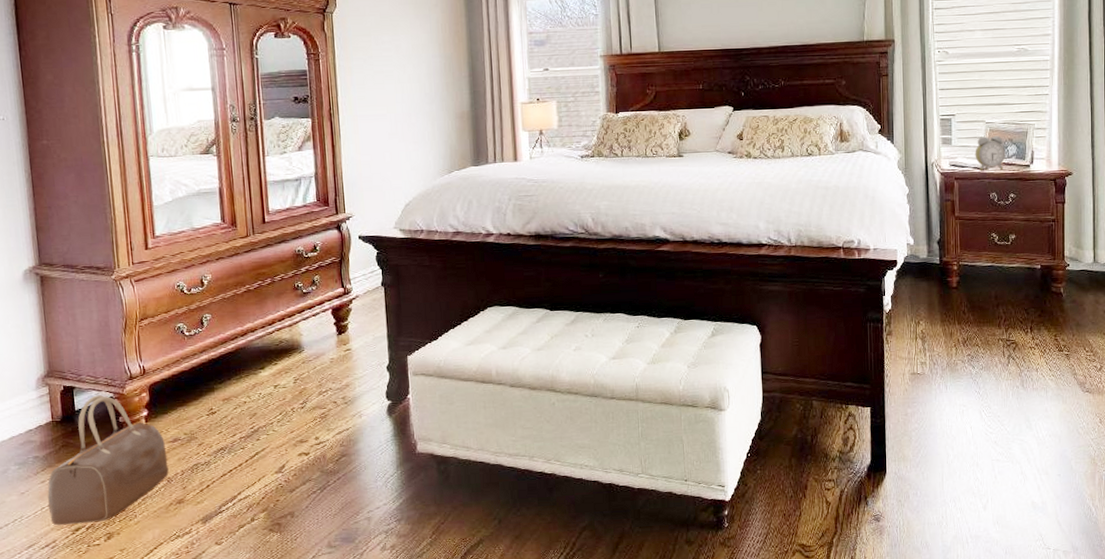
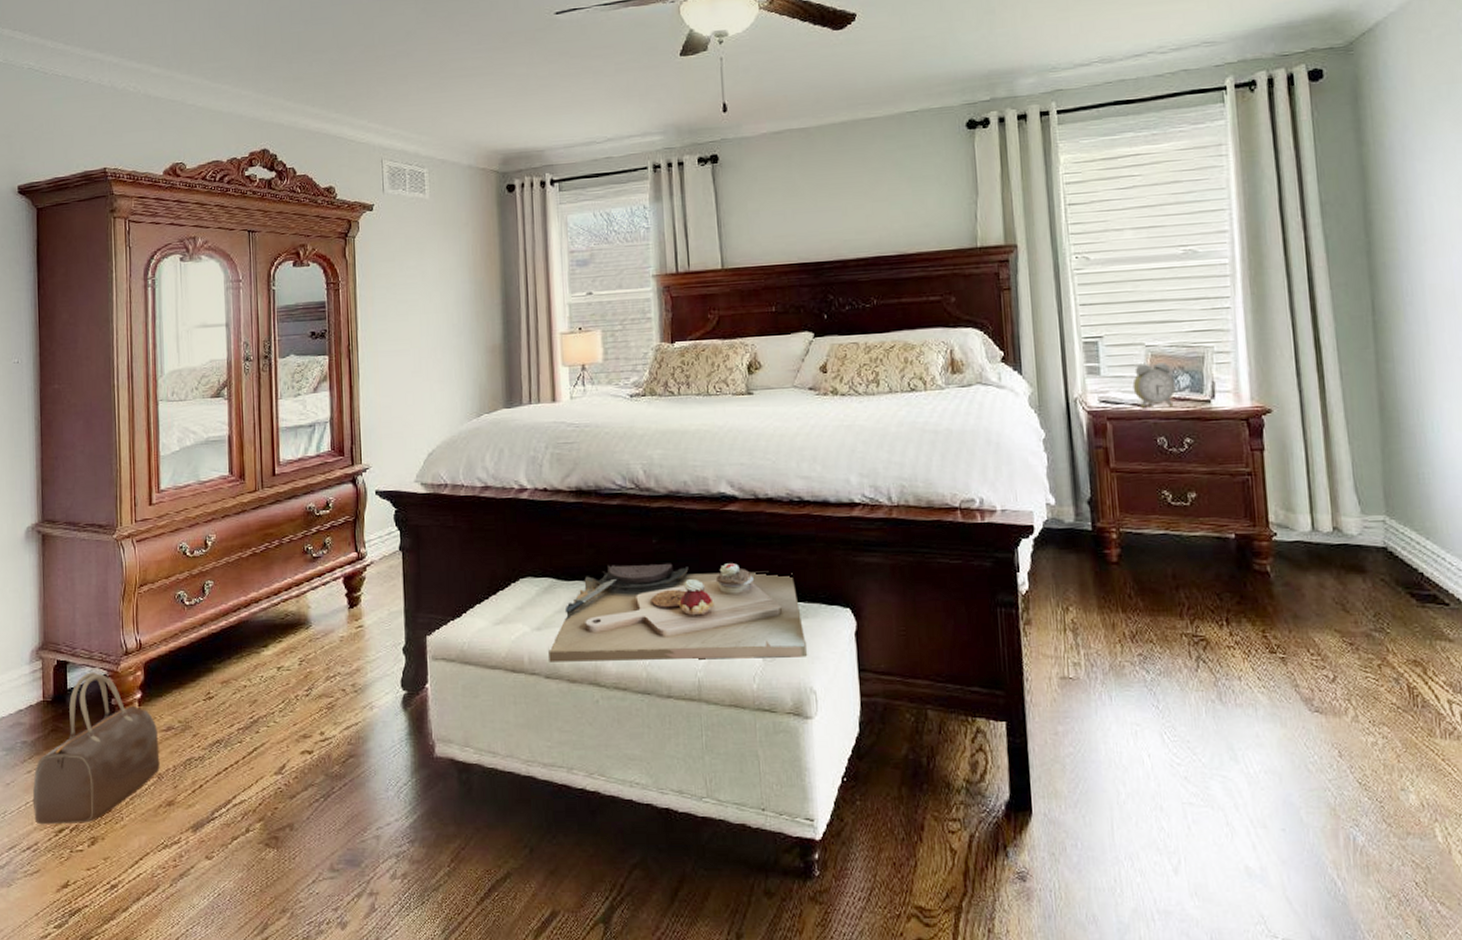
decorative tray: none [512,292,722,374] -> present [548,563,807,662]

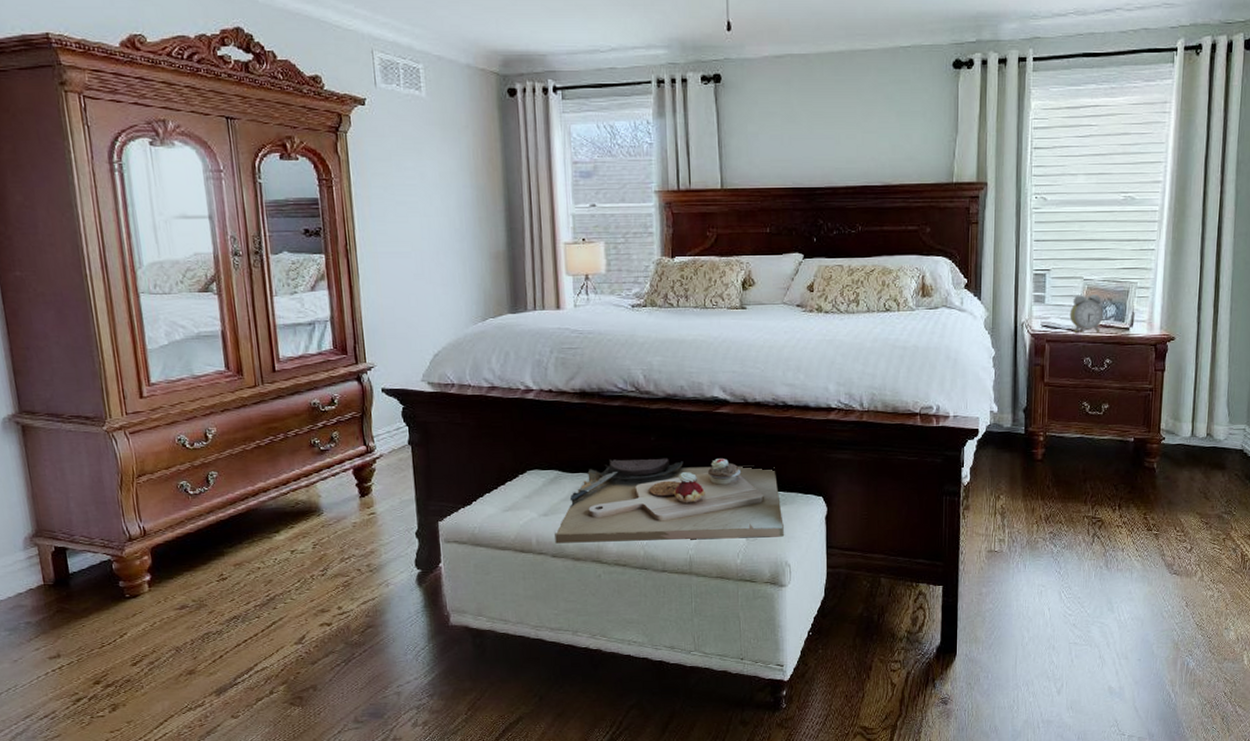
handbag: present [32,672,160,825] -> none [42,557,177,696]

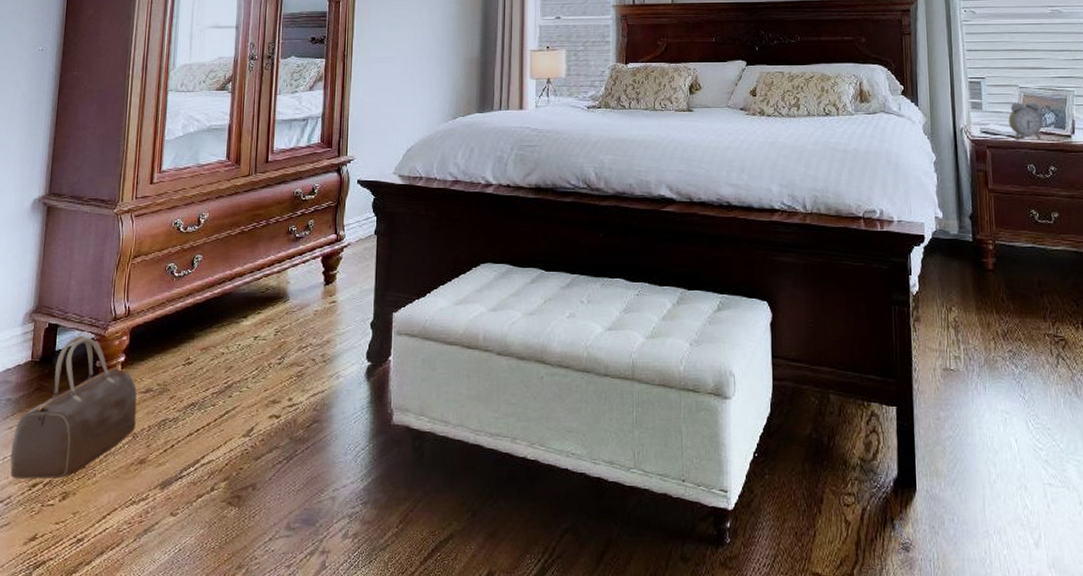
handbag: none [42,557,177,696] -> present [10,335,137,480]
decorative tray: present [555,458,784,544] -> none [501,255,728,343]

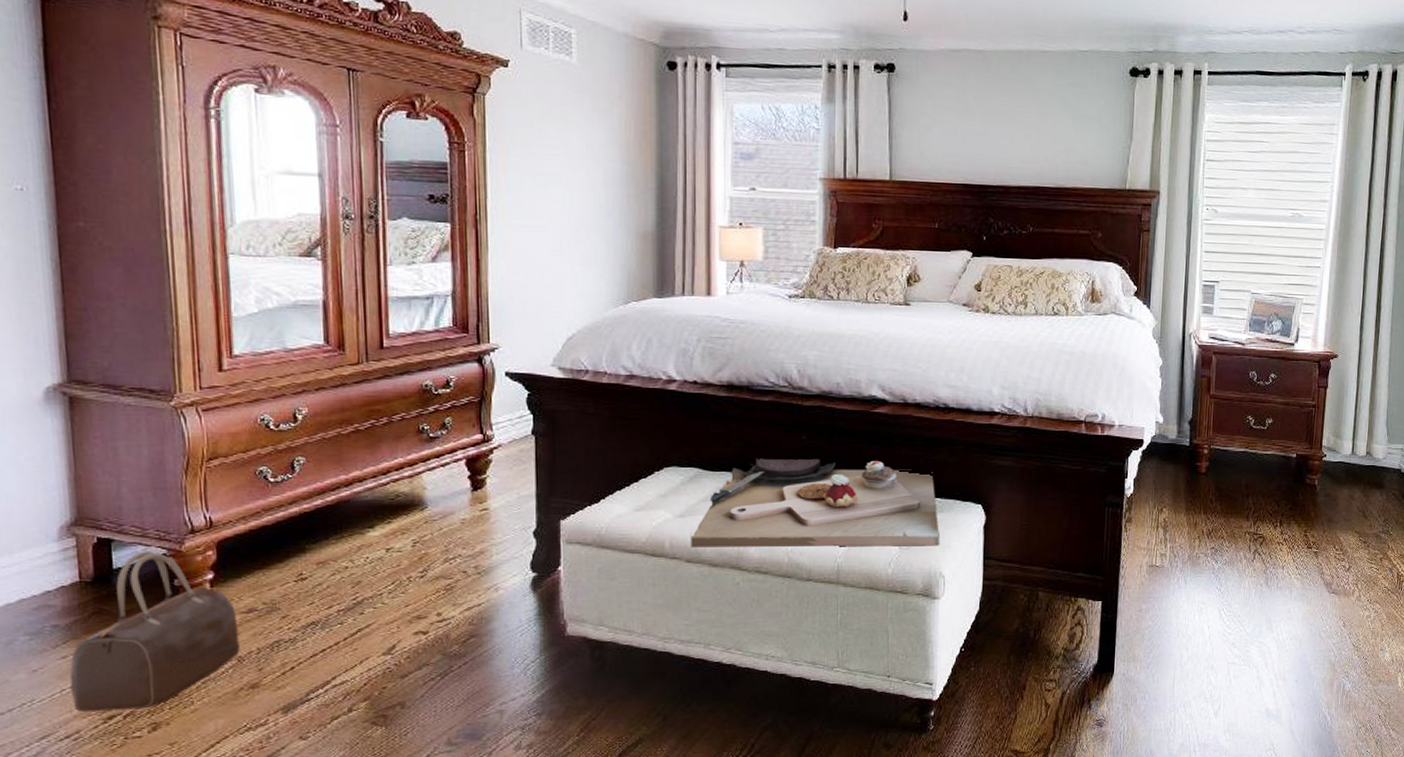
decorative tray: none [501,255,728,343] -> present [691,458,939,548]
alarm clock: present [1008,102,1043,139] -> none [1237,308,1270,346]

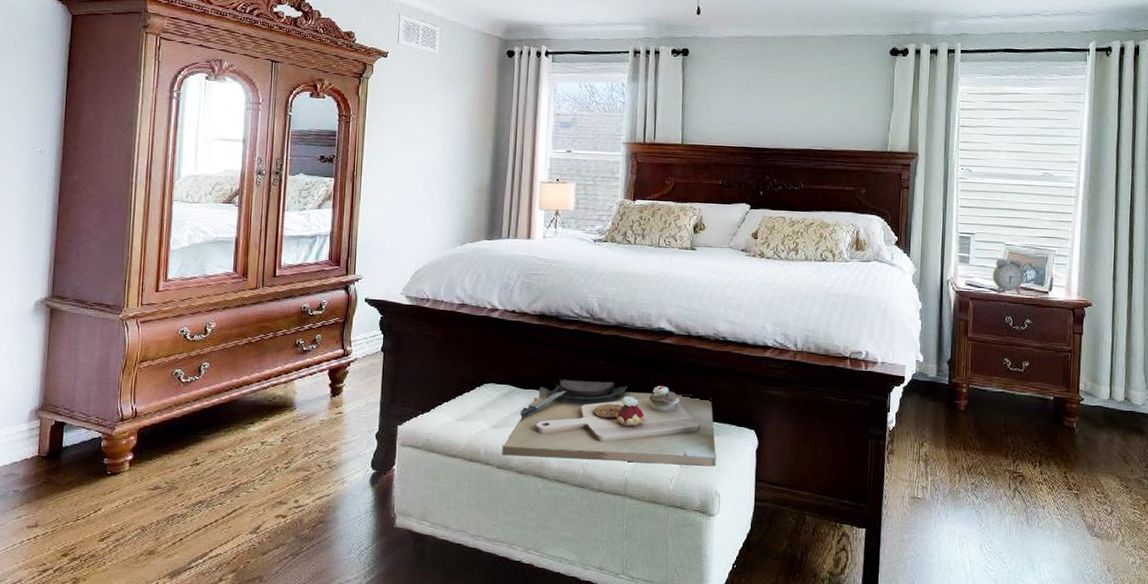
handbag: present [69,551,240,713] -> none [19,433,146,566]
alarm clock: none [1237,308,1270,346] -> present [992,258,1024,294]

